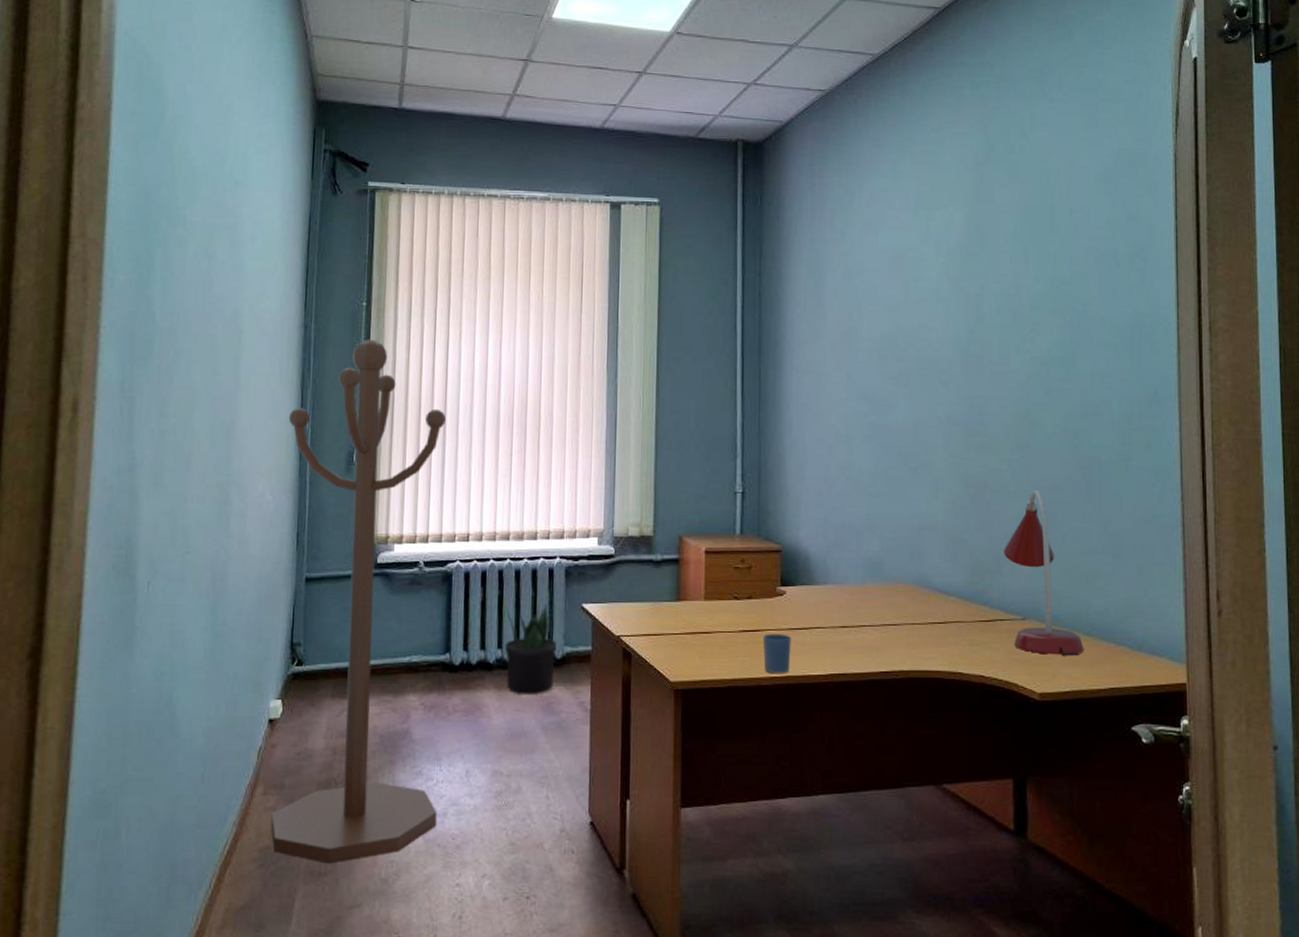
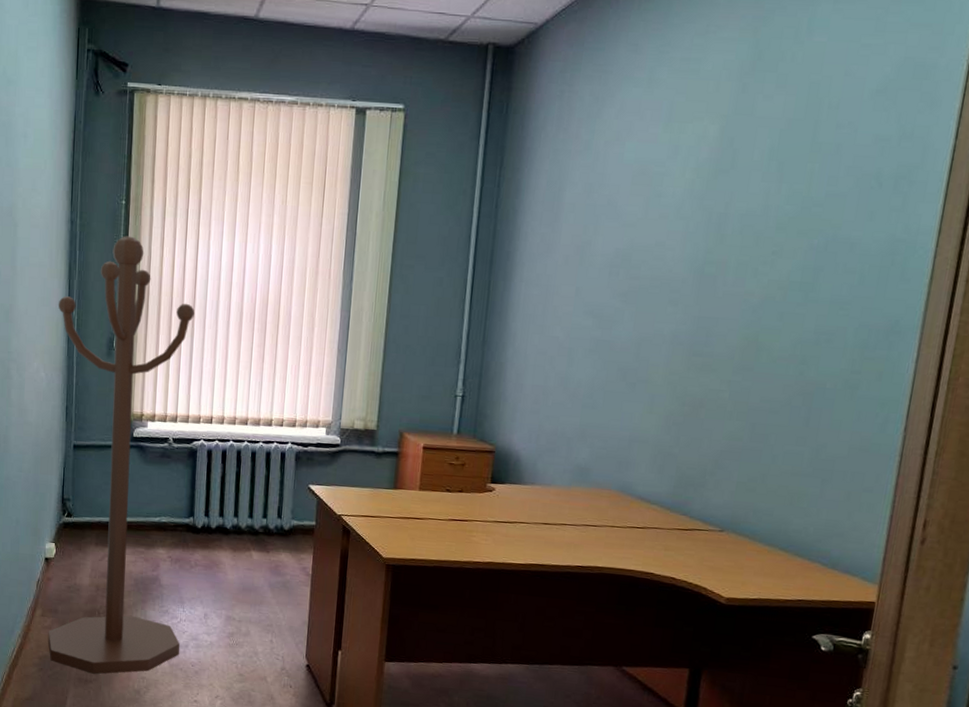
planter: present [504,604,557,694] -> none [239,480,285,557]
mug: present [762,633,791,674] -> none [468,524,496,560]
desk lamp: present [1003,489,1084,656] -> none [709,411,778,569]

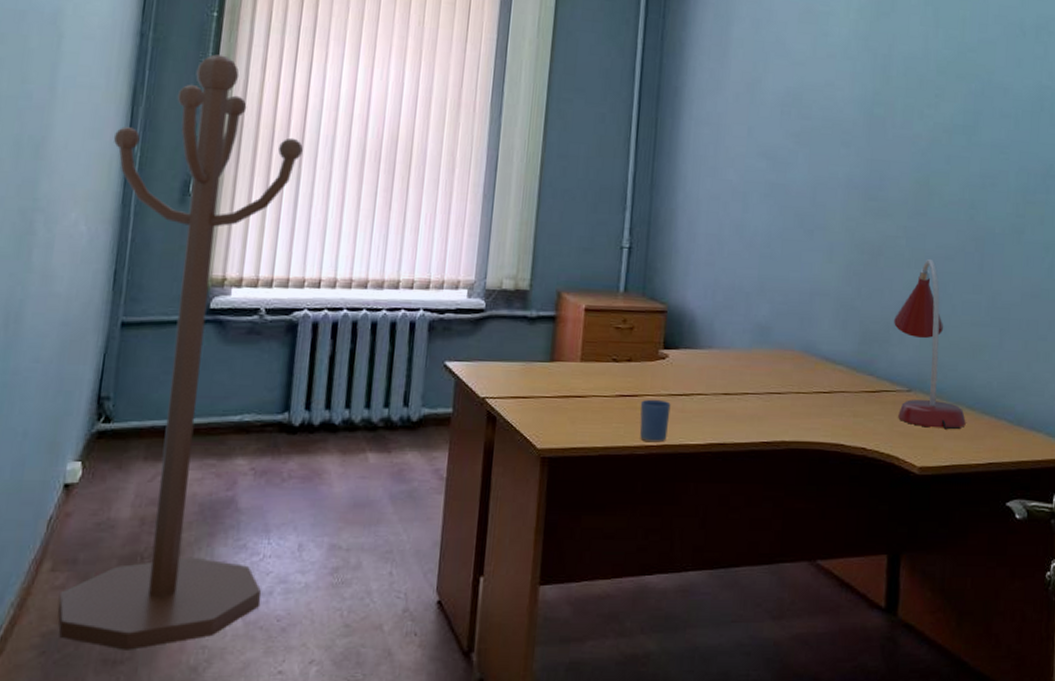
mug: none [468,524,496,560] -> present [639,399,671,443]
desk lamp: none [709,411,778,569] -> present [893,258,966,430]

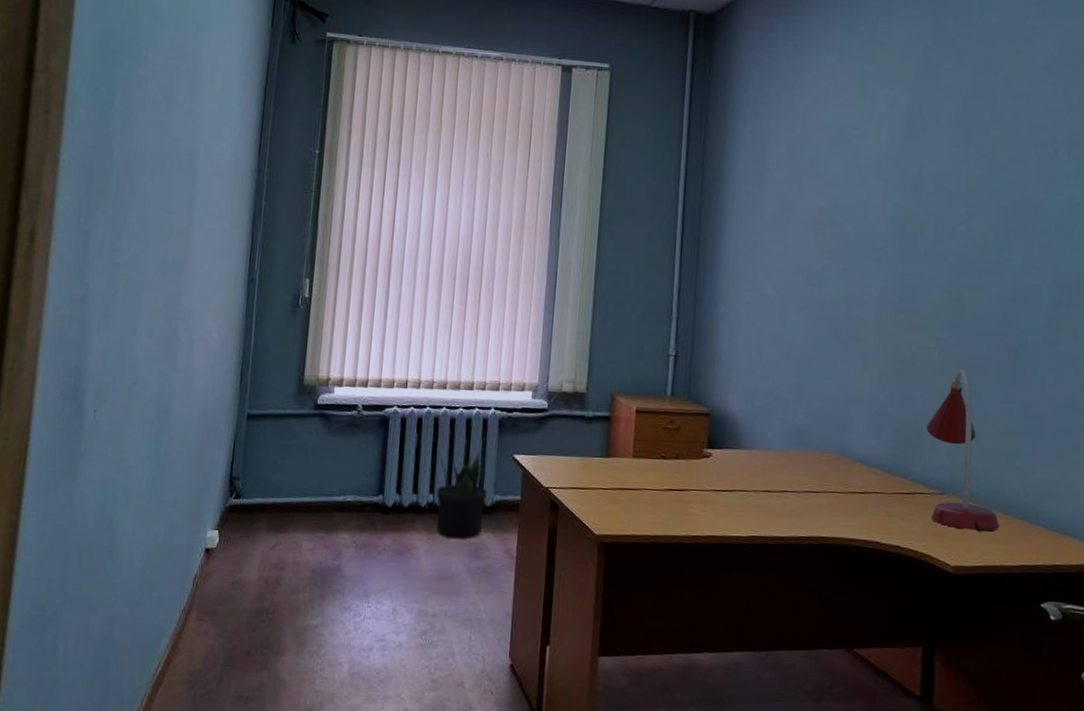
coat rack: present [57,54,303,650] -> none [202,186,391,690]
planter: none [352,360,414,460] -> present [436,451,487,539]
mug: present [639,399,671,443] -> none [686,493,715,534]

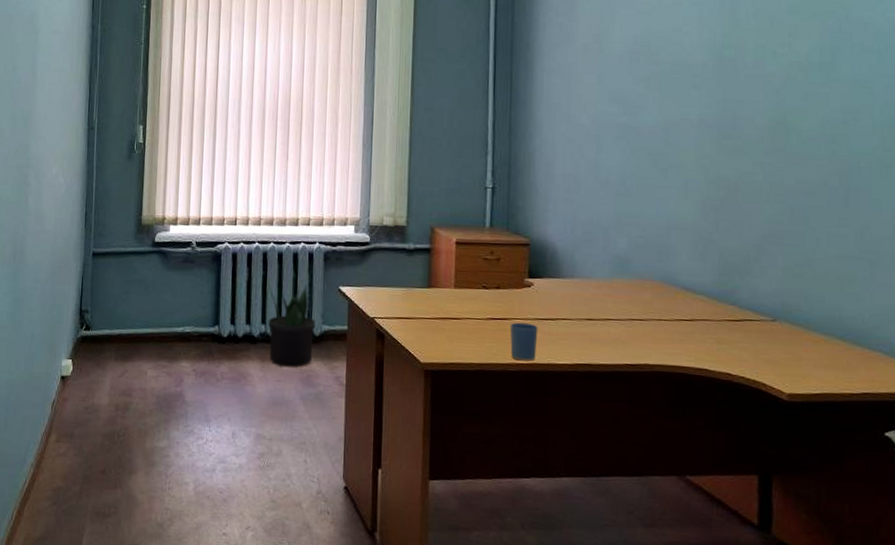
mug: none [686,493,715,534] -> present [510,322,538,361]
desk lamp: present [926,368,999,533] -> none [753,193,836,360]

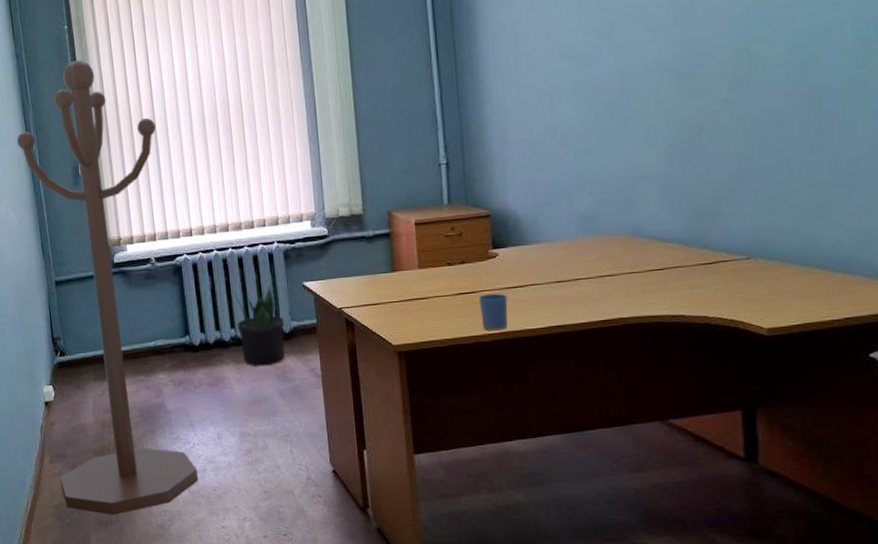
coat rack: none [62,39,216,507] -> present [16,60,199,515]

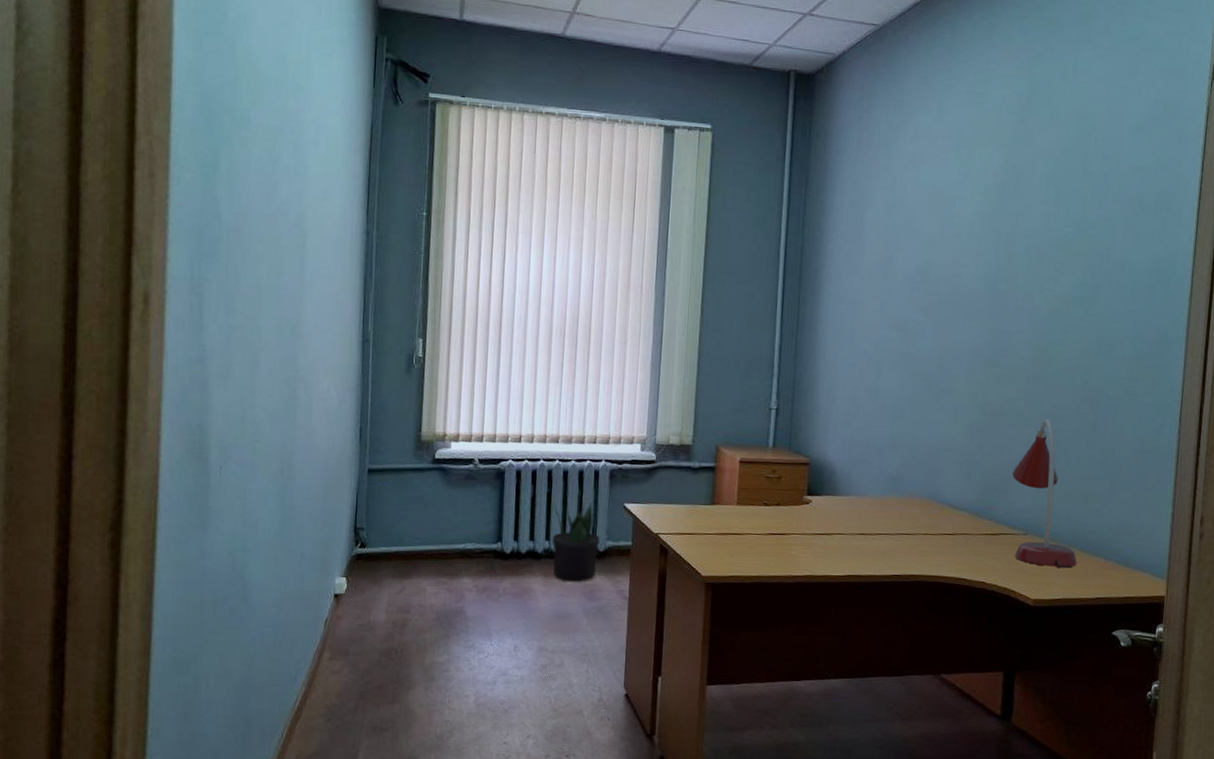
coat rack: present [16,60,199,515] -> none [336,248,501,721]
mug: present [478,293,508,331] -> none [787,537,814,574]
desk lamp: none [723,126,816,291] -> present [1012,418,1077,569]

